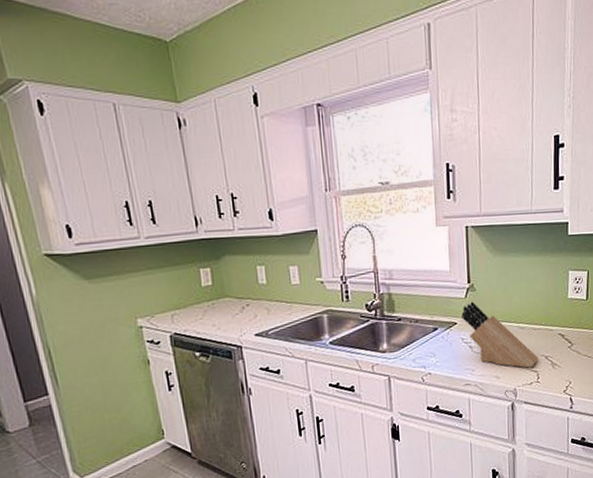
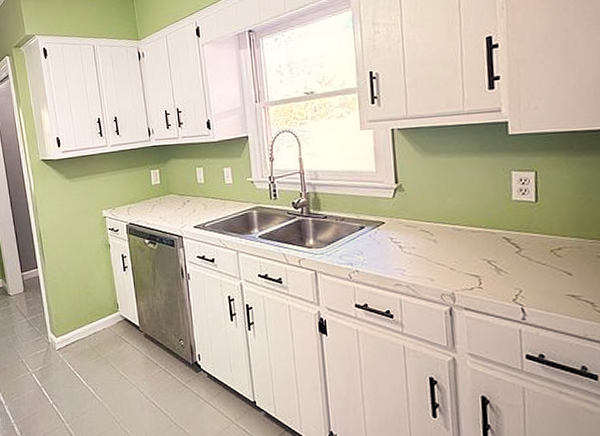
knife block: present [461,301,539,368] -> none [389,201,480,272]

